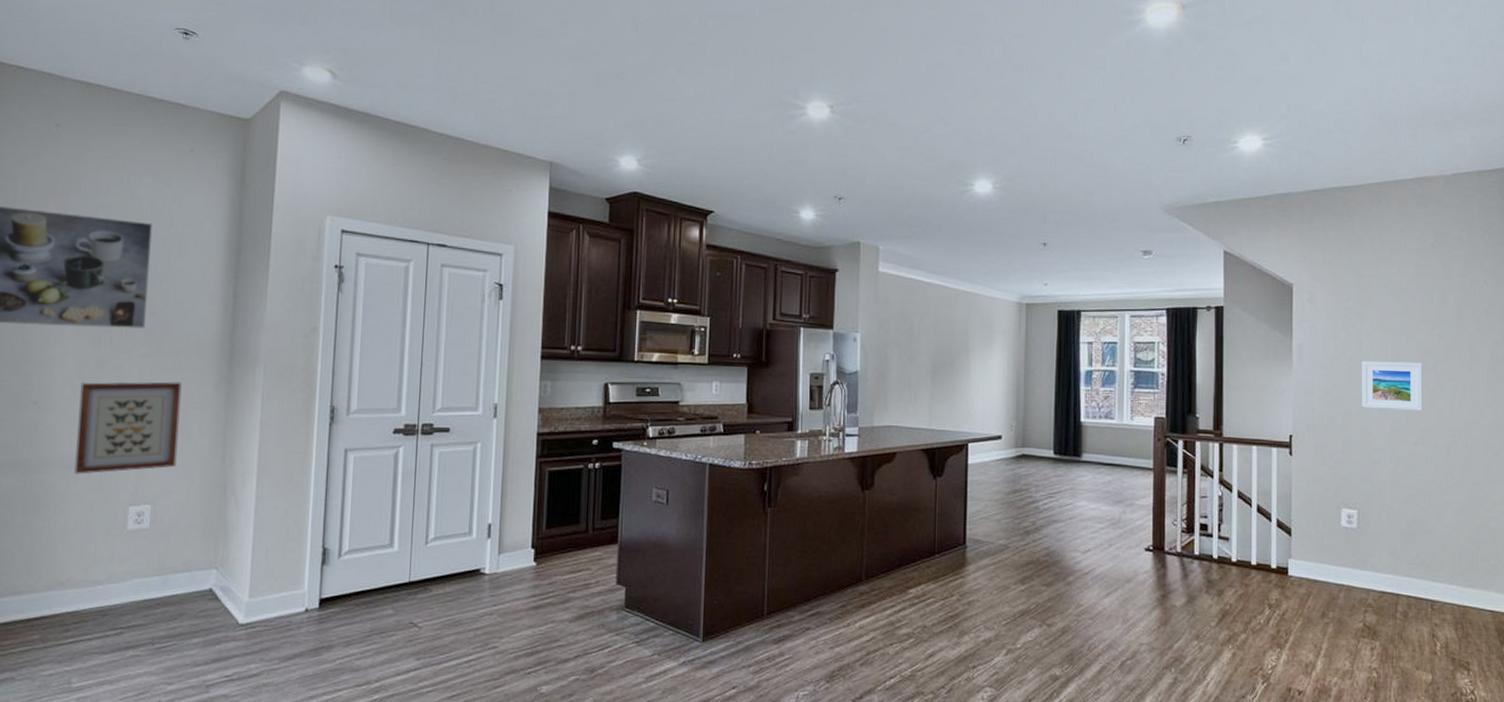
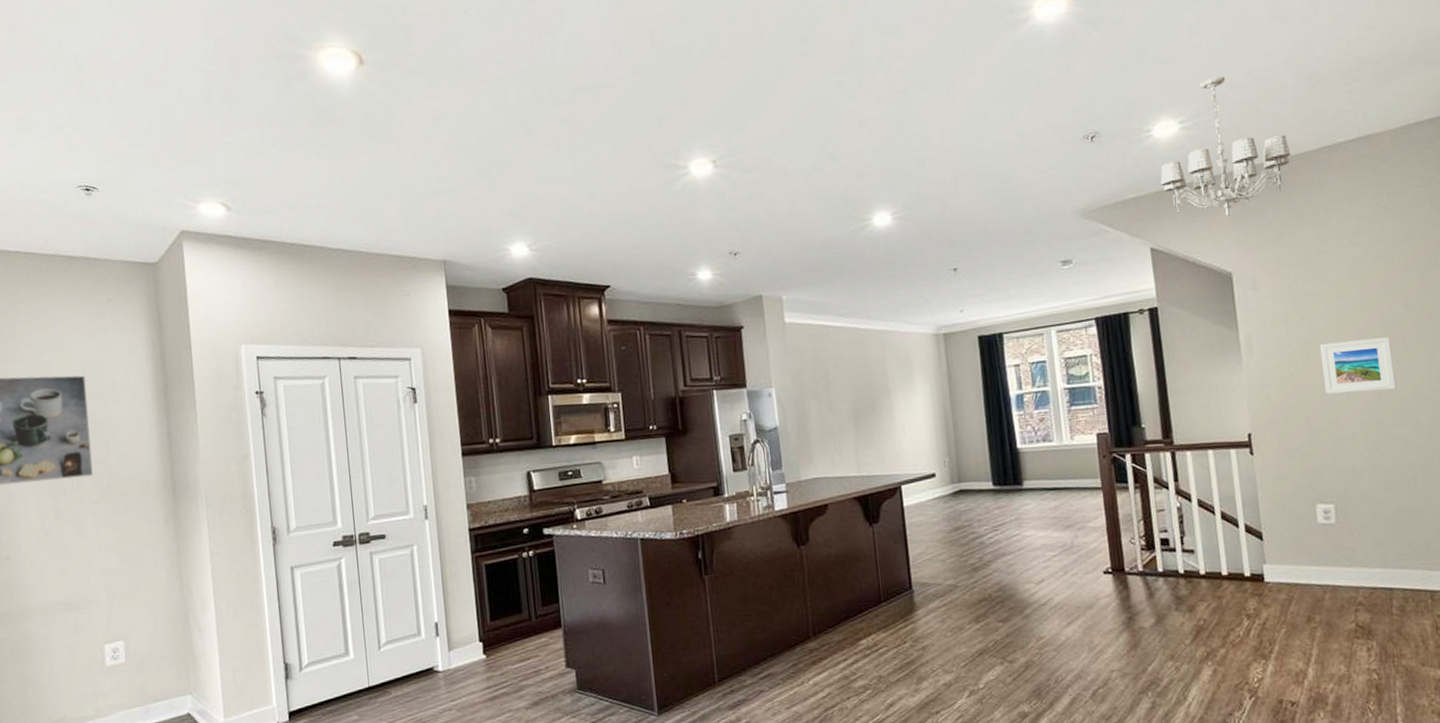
wall art: present [74,381,182,474] -> none [45,522,140,620]
chandelier: none [1240,103,1357,232] -> present [1160,76,1291,217]

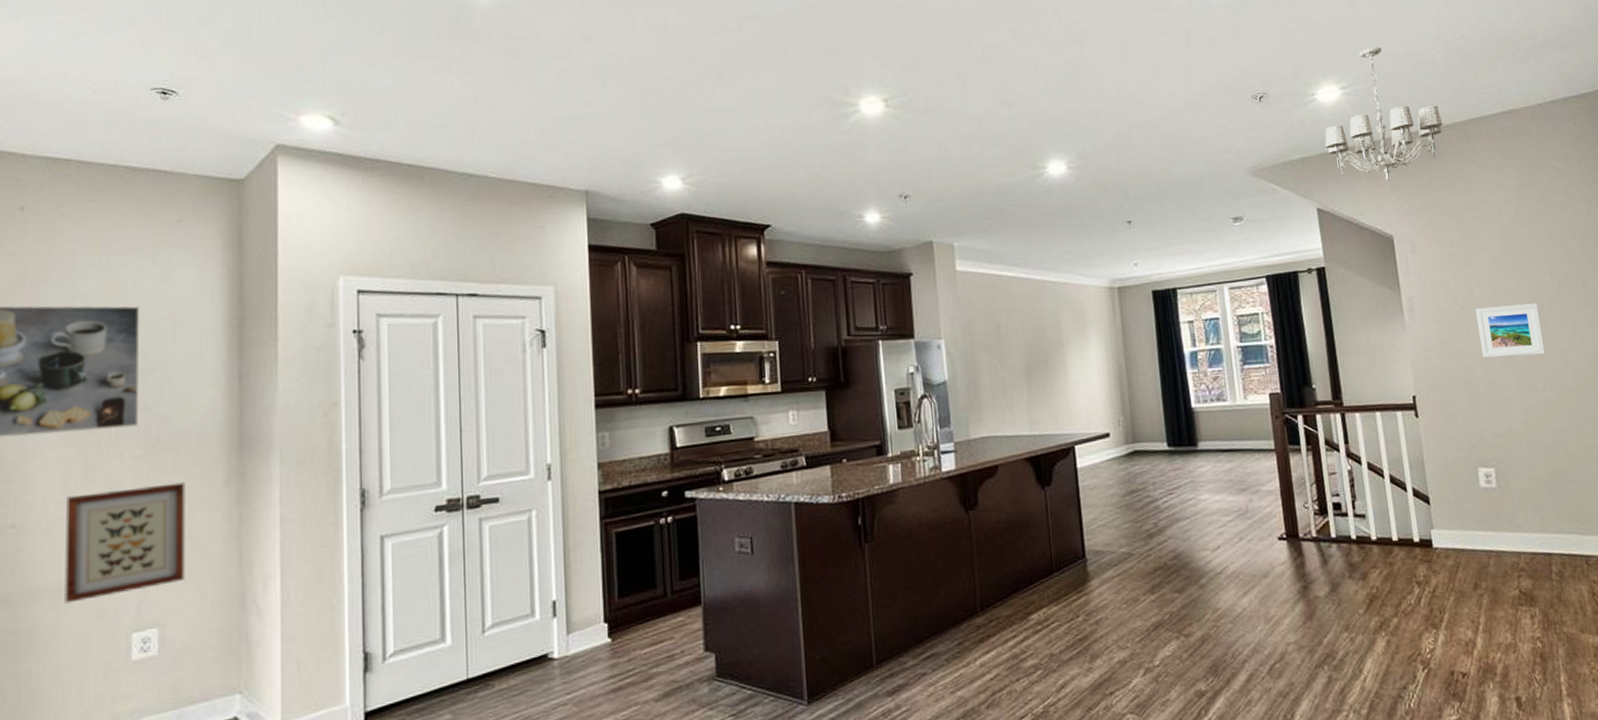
wall art: none [45,522,140,620] -> present [65,482,185,604]

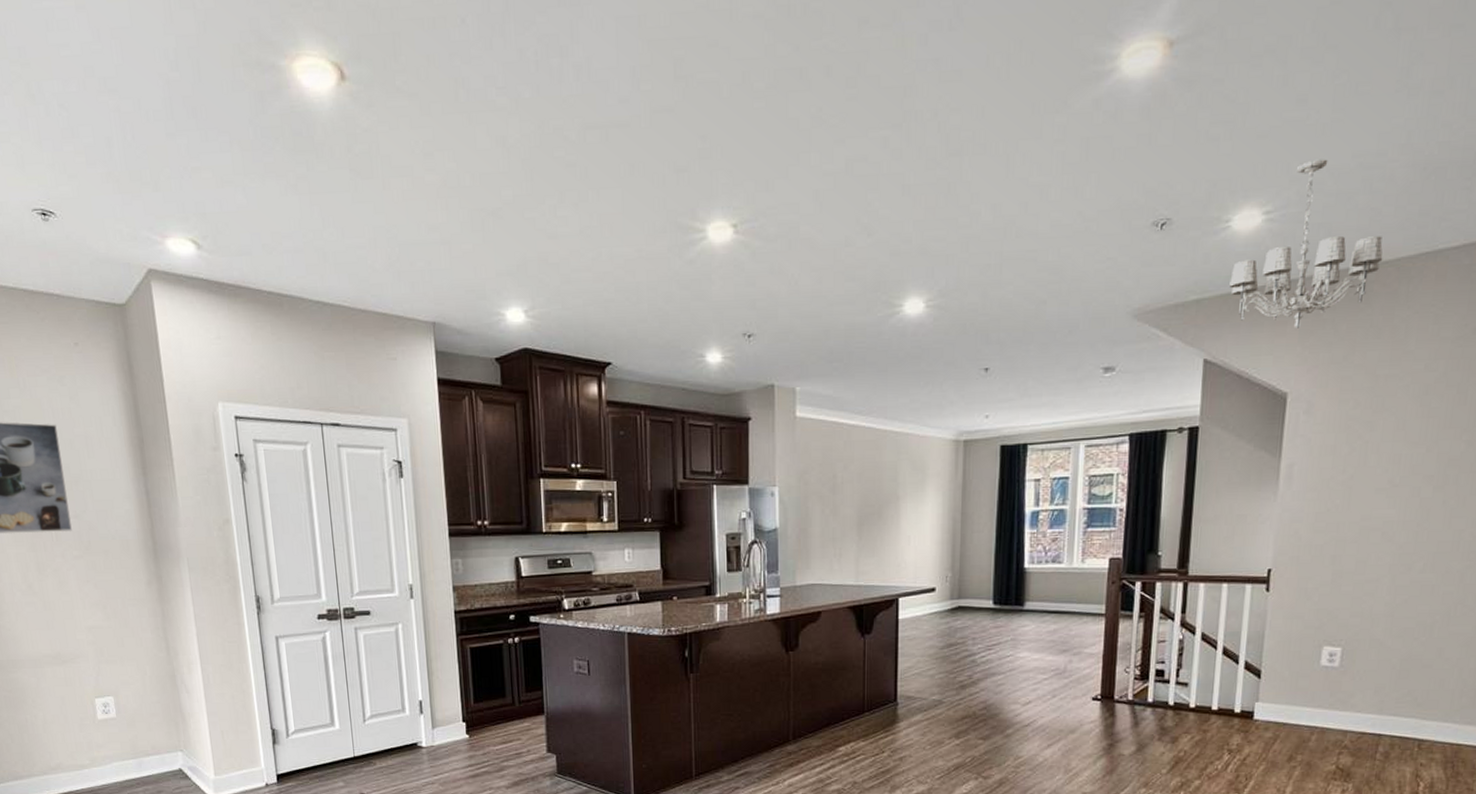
wall art: present [65,482,185,604] -> none [28,581,128,672]
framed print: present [1475,303,1546,358] -> none [1359,476,1443,534]

